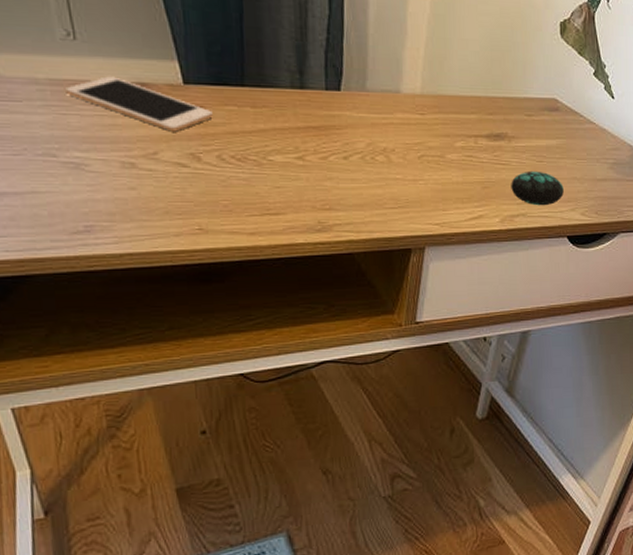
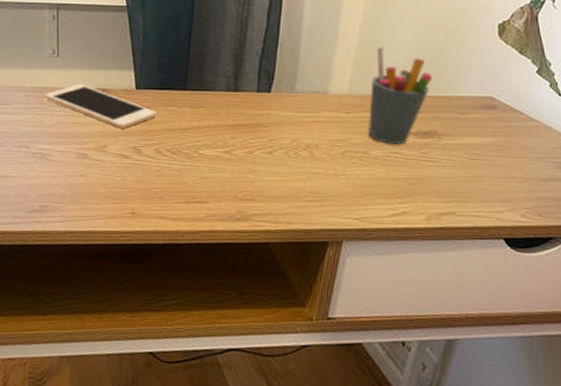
pen holder: none [442,42,502,149] -> present [368,47,433,145]
decorative egg: present [511,170,564,206] -> none [439,168,500,205]

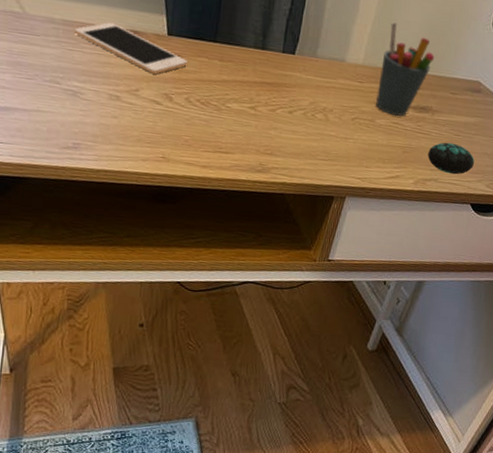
decorative egg: none [439,168,500,205] -> present [427,142,474,175]

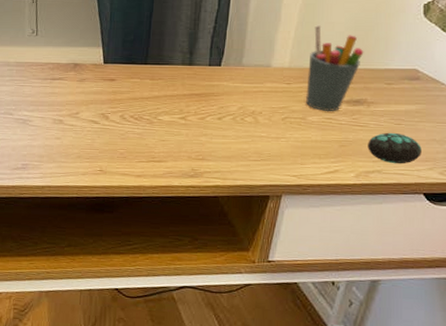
cell phone: present [74,22,187,75] -> none [25,59,121,98]

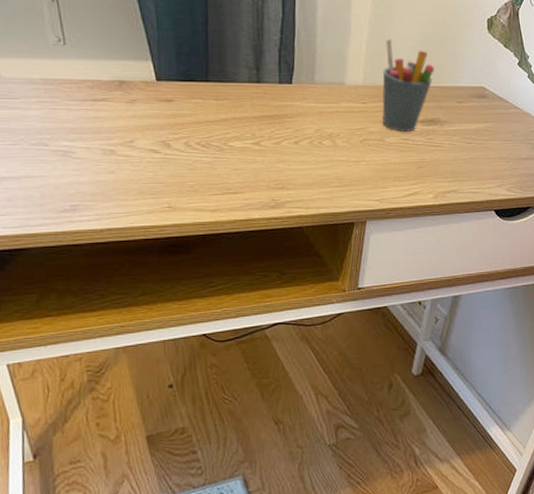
decorative egg: present [367,132,422,164] -> none [443,151,491,183]

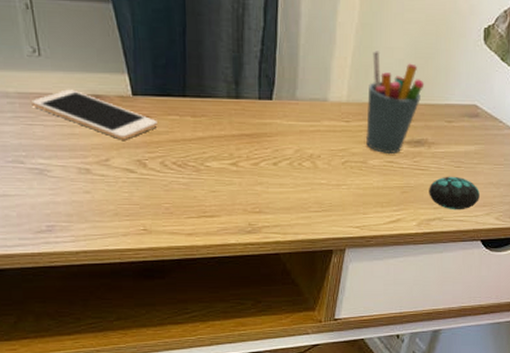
cell phone: none [56,76,181,123] -> present [31,89,157,140]
decorative egg: none [443,151,491,183] -> present [429,176,480,210]

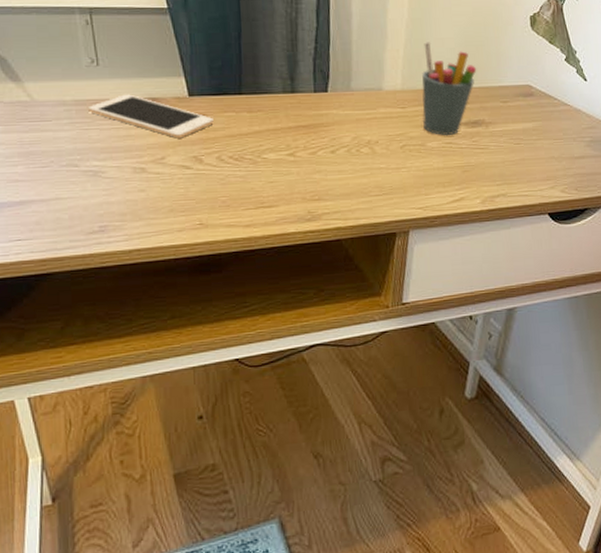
decorative egg: present [429,176,480,210] -> none [490,152,543,186]

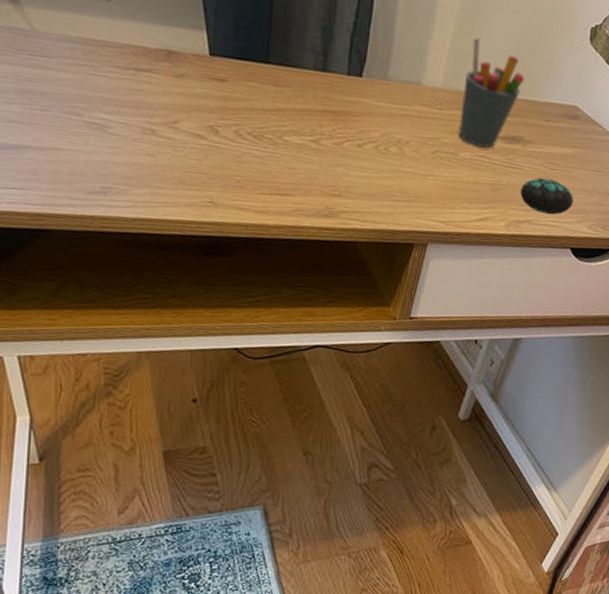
cell phone: present [88,94,214,139] -> none [96,40,235,103]
decorative egg: none [490,152,543,186] -> present [520,177,574,215]

